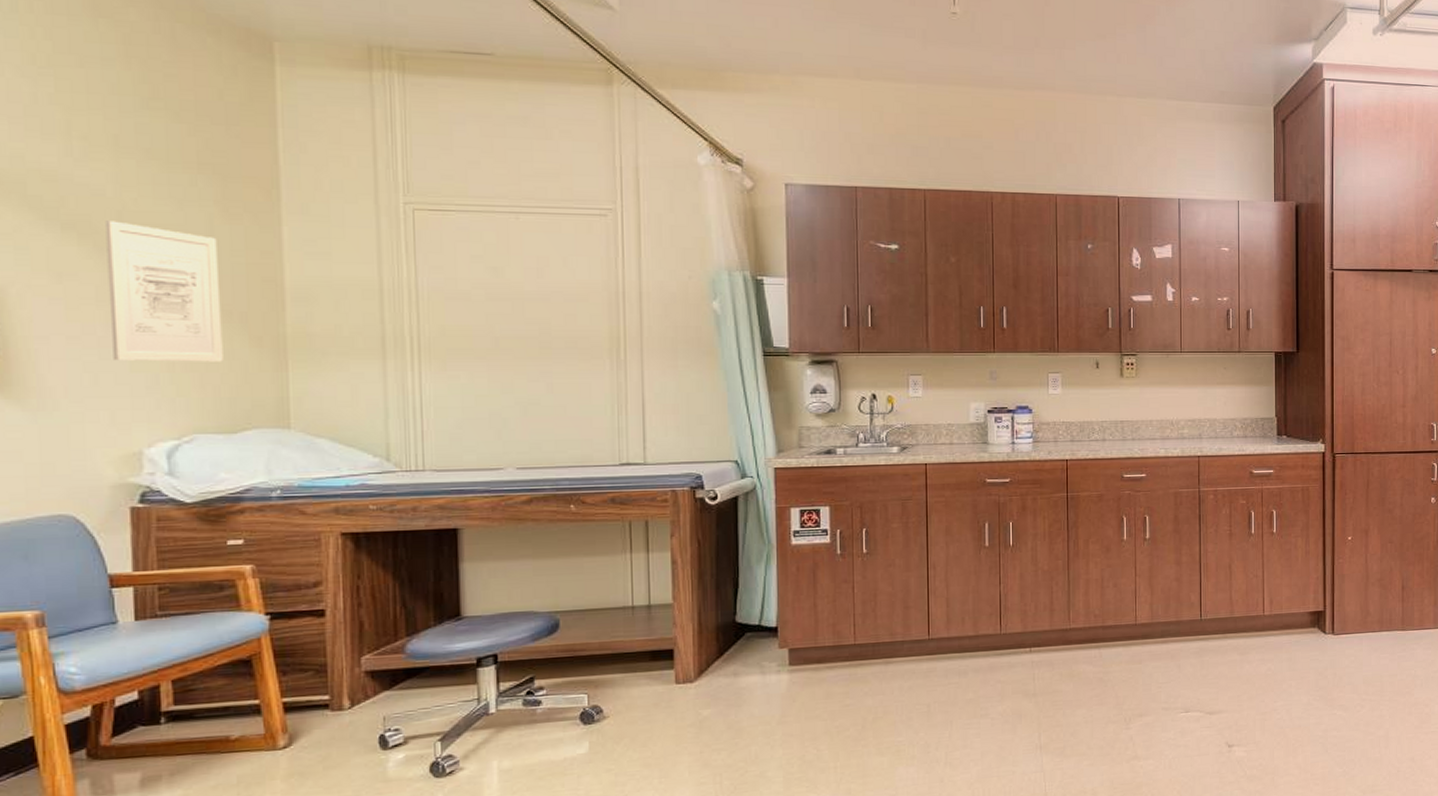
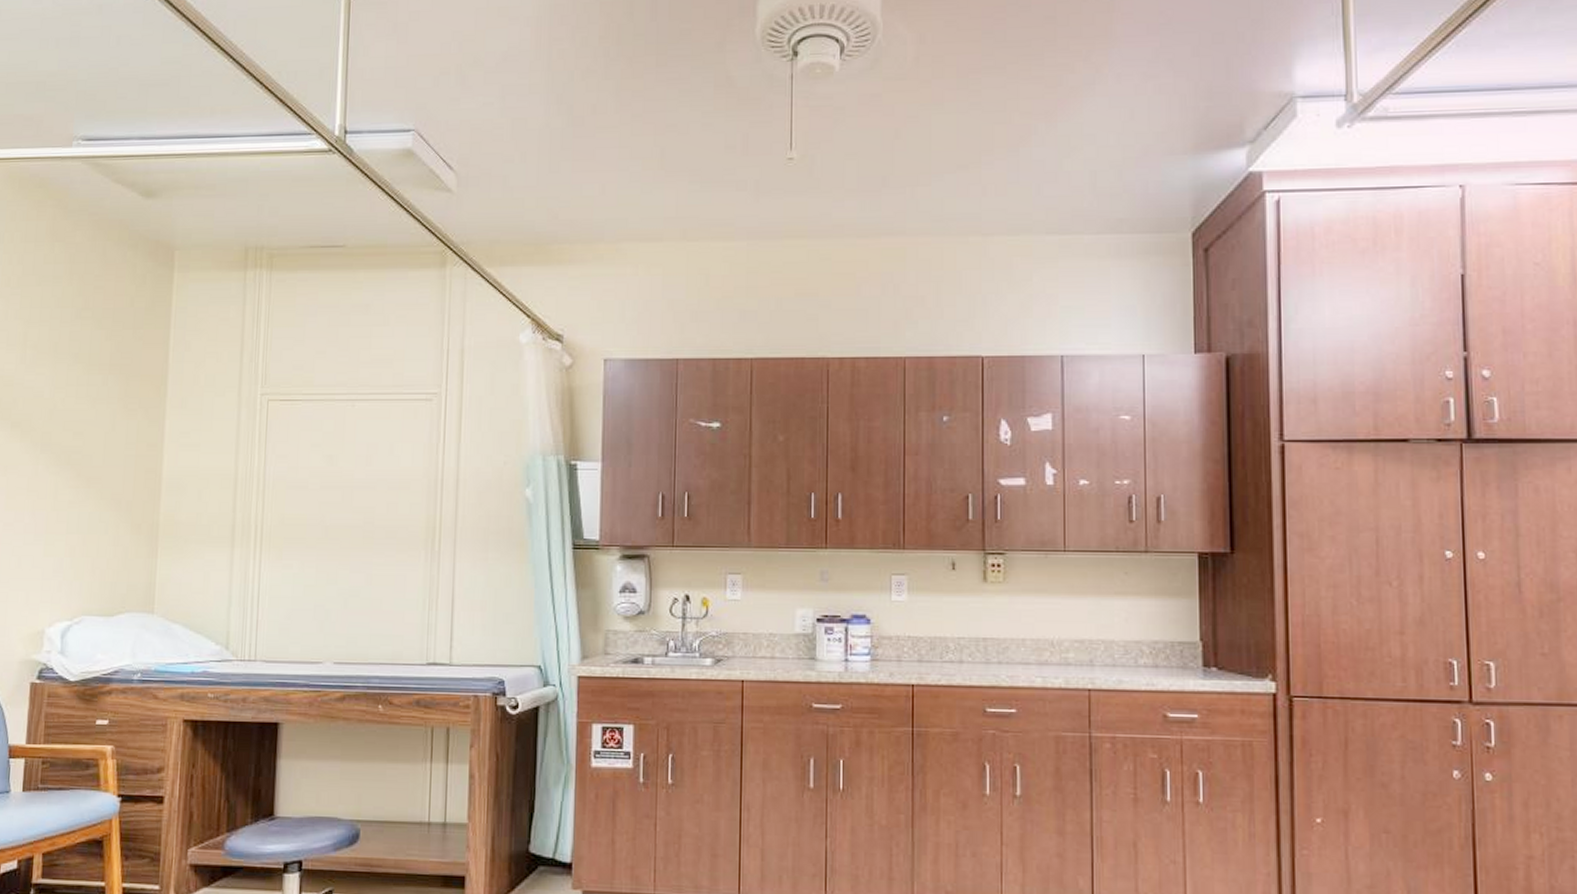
wall art: present [105,220,223,362] -> none [33,419,117,548]

